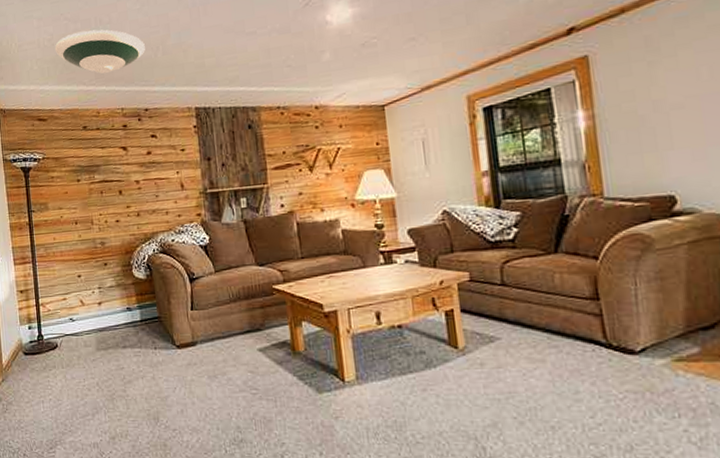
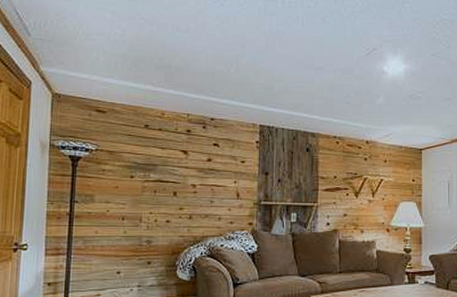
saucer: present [54,29,145,74] -> none [125,34,219,78]

